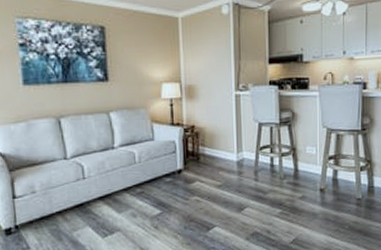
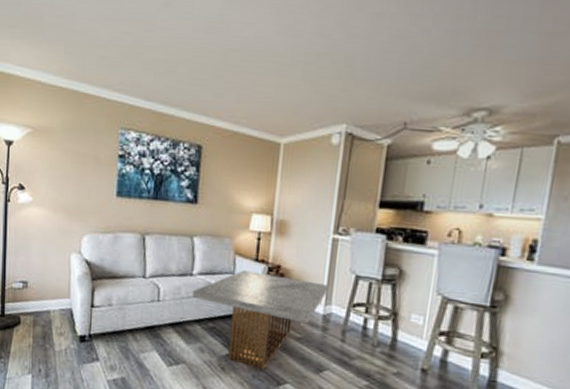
coffee table: none [116,134,238,220] -> present [192,270,329,370]

